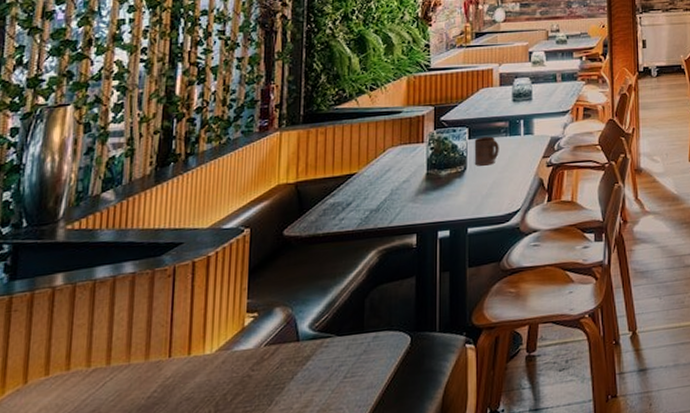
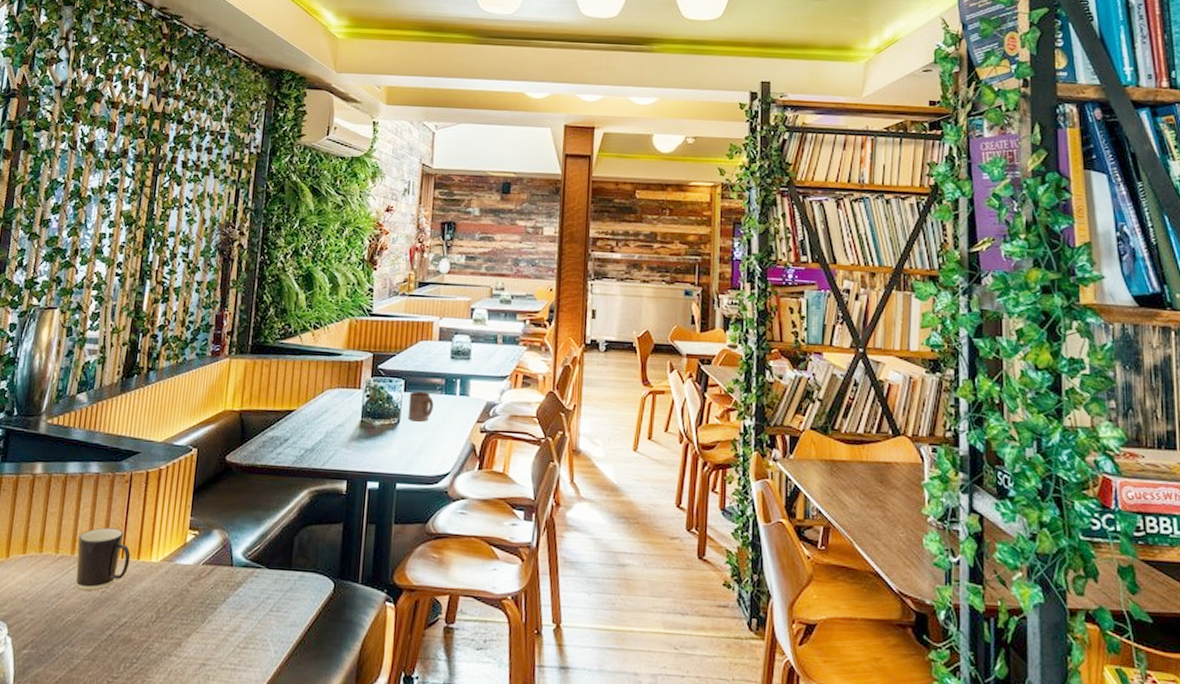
mug: none [113,327,180,400] -> present [76,527,131,590]

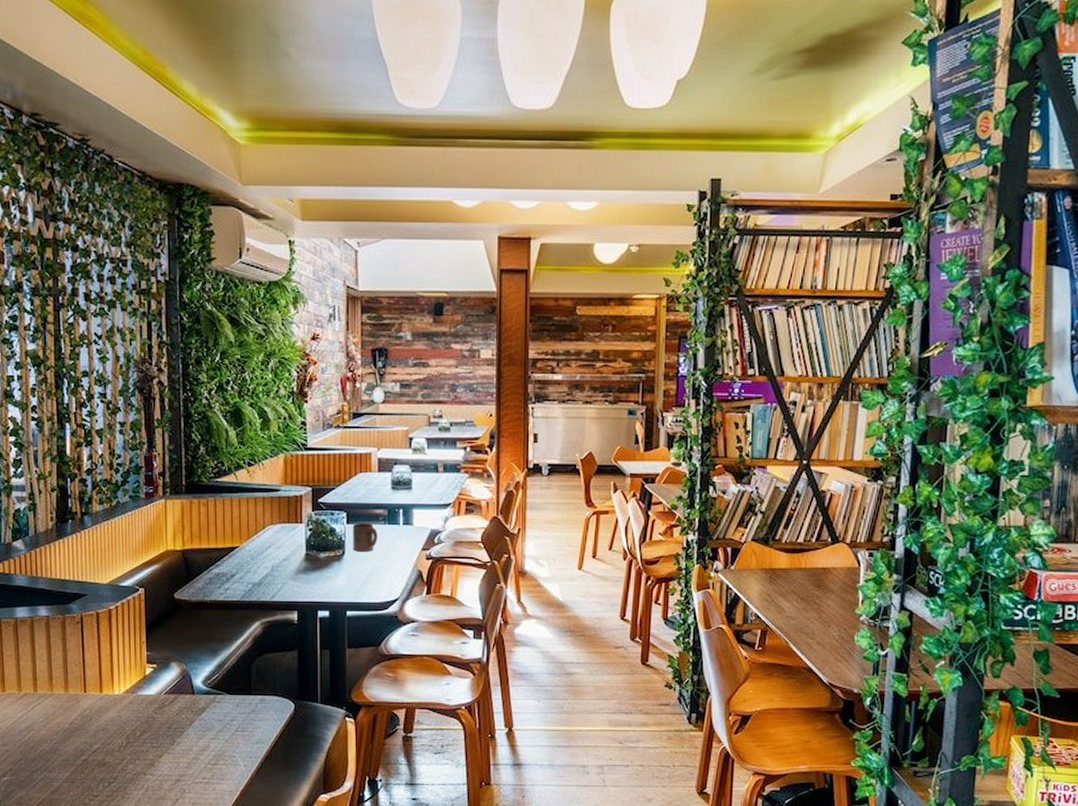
mug: present [76,527,131,590] -> none [38,666,93,722]

